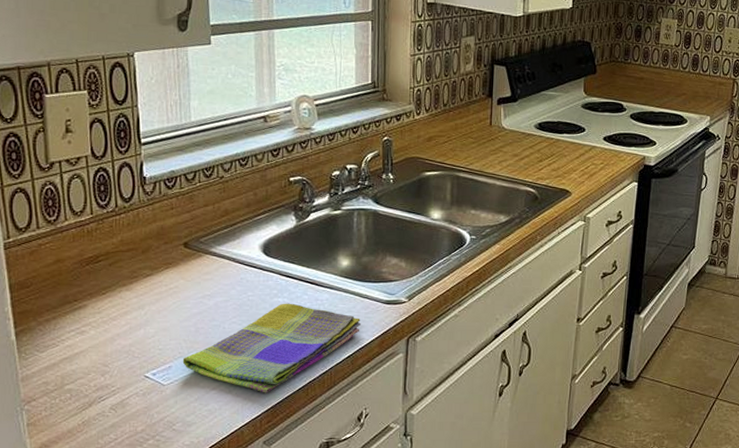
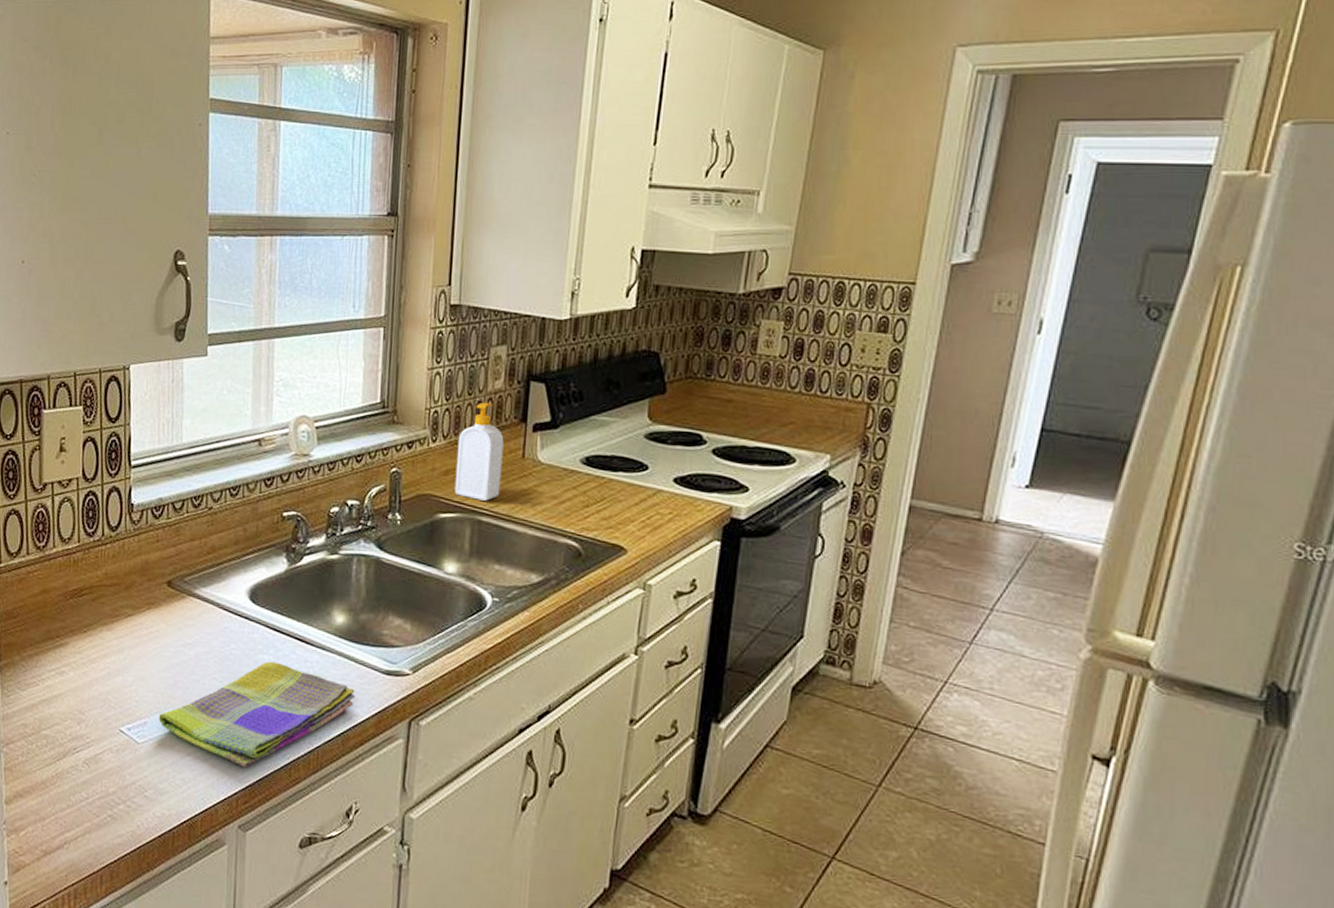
soap bottle: none [436,81,475,160] -> present [454,402,504,501]

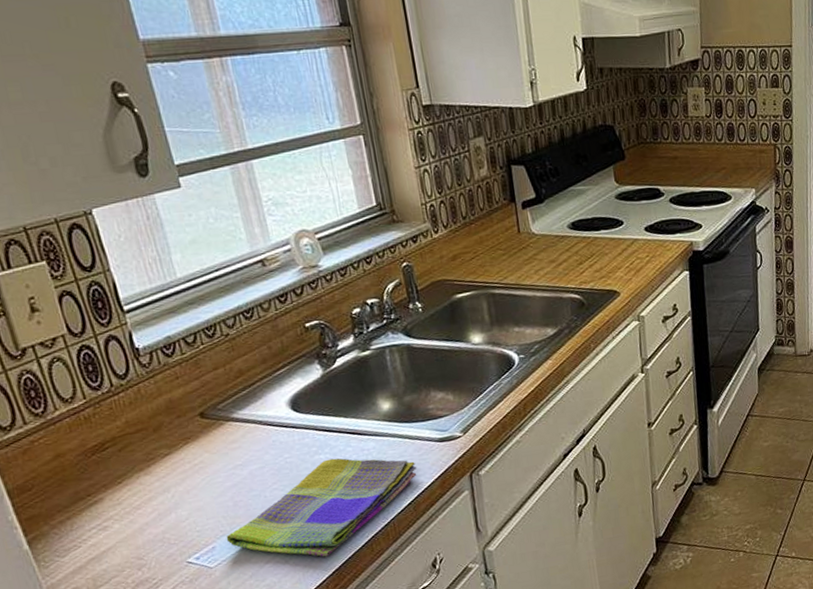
soap bottle: present [454,402,504,501] -> none [457,189,506,277]

